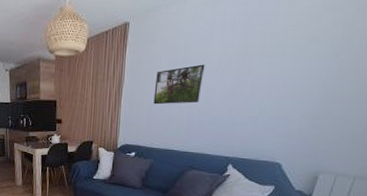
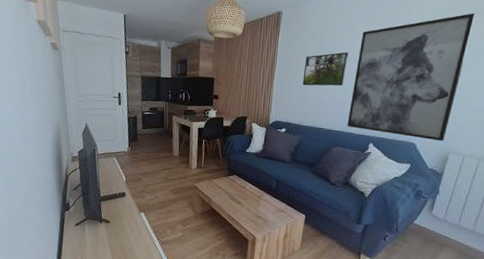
wall art: none [203,10,356,159] -> present [347,13,475,141]

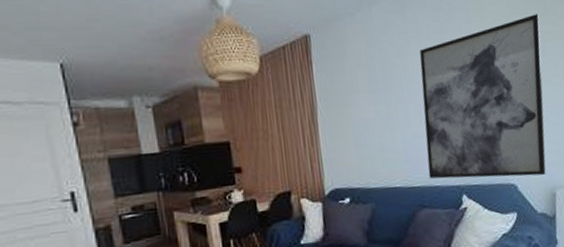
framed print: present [302,52,349,86] -> none [355,79,412,133]

